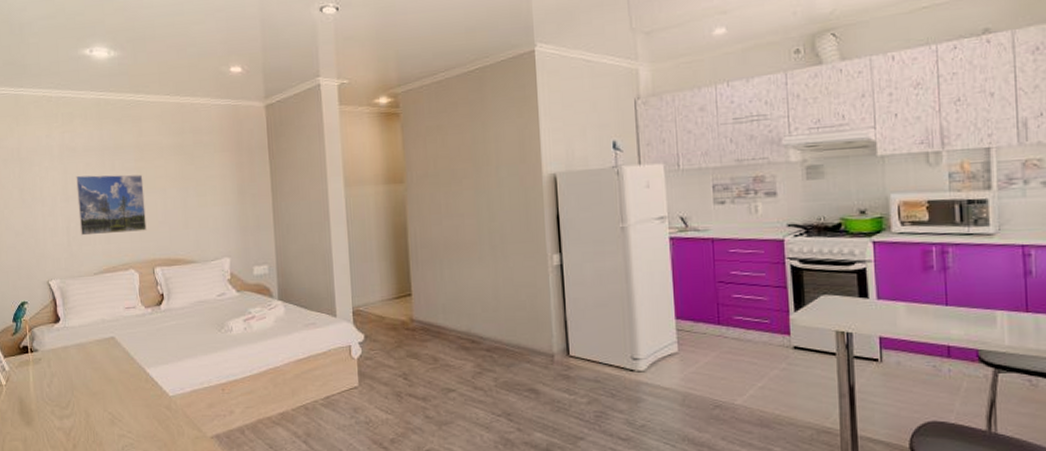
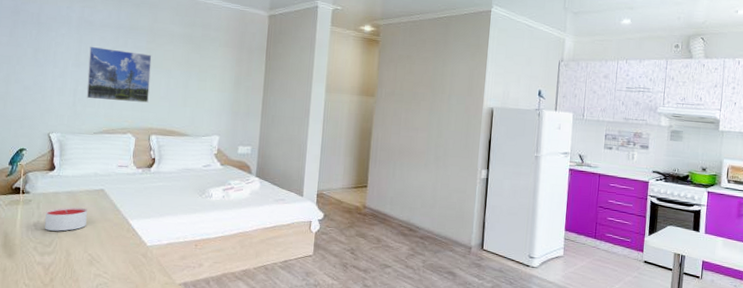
candle: none [58,360,101,391] -> present [45,207,87,232]

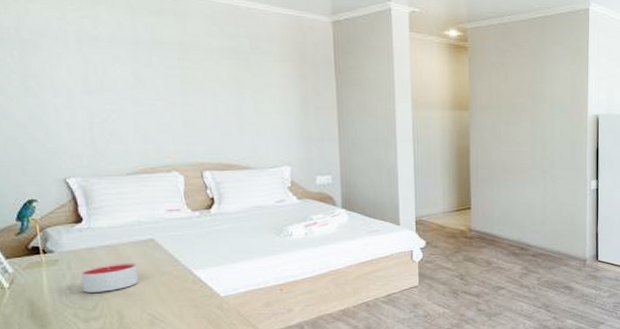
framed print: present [86,46,152,103] -> none [100,67,193,134]

